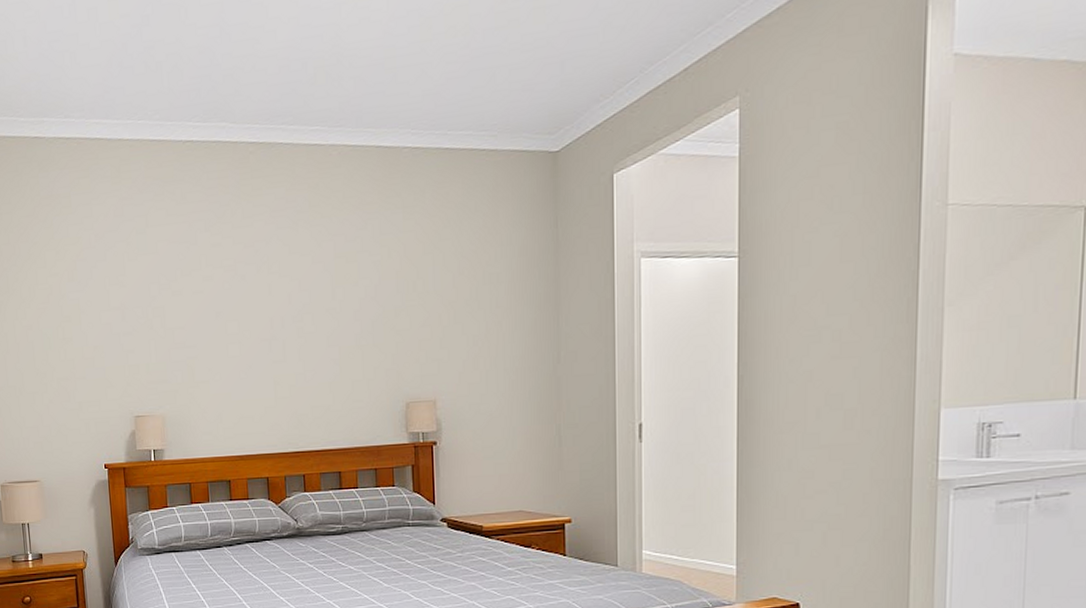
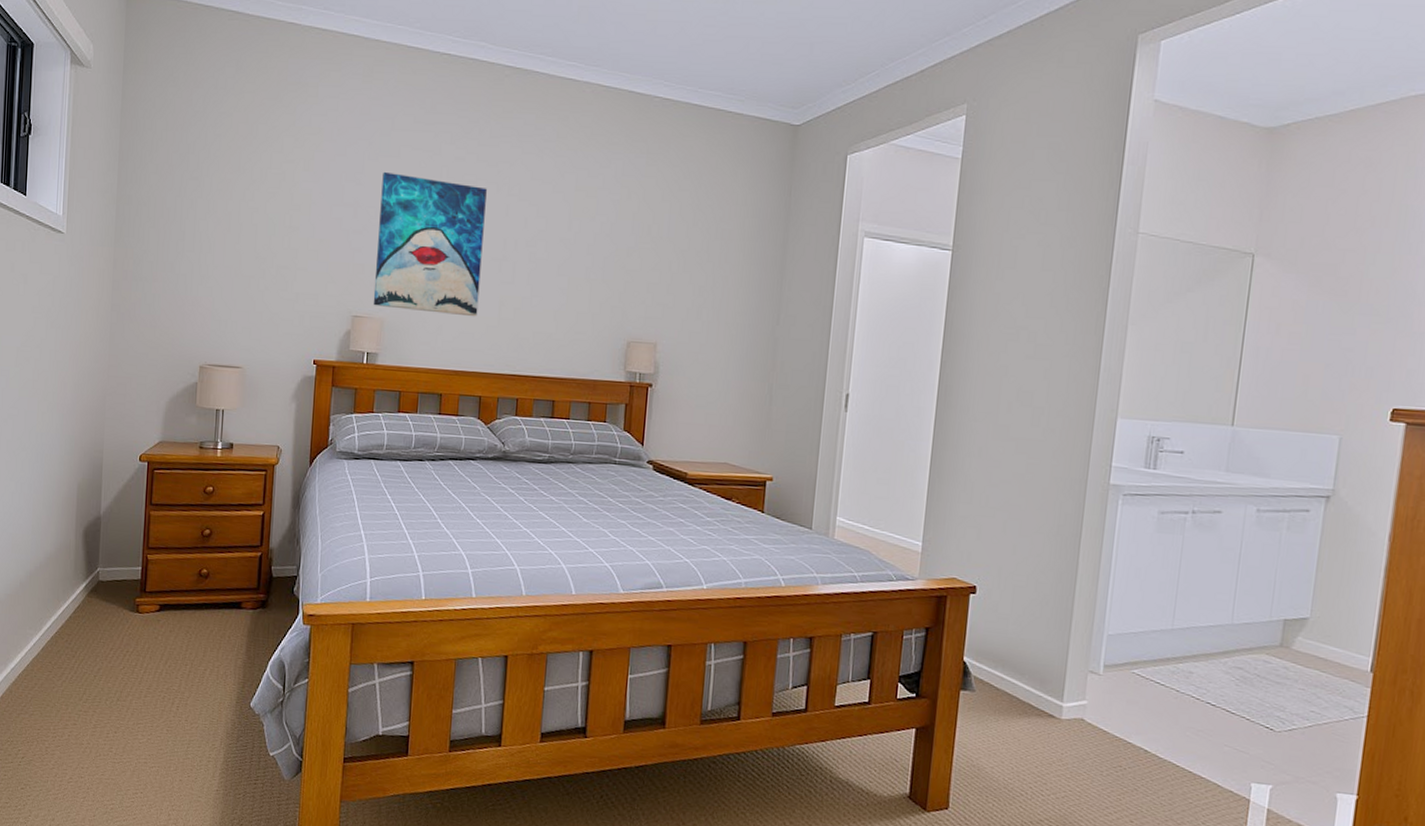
wall art: none [144,269,254,404] -> present [373,171,487,317]

